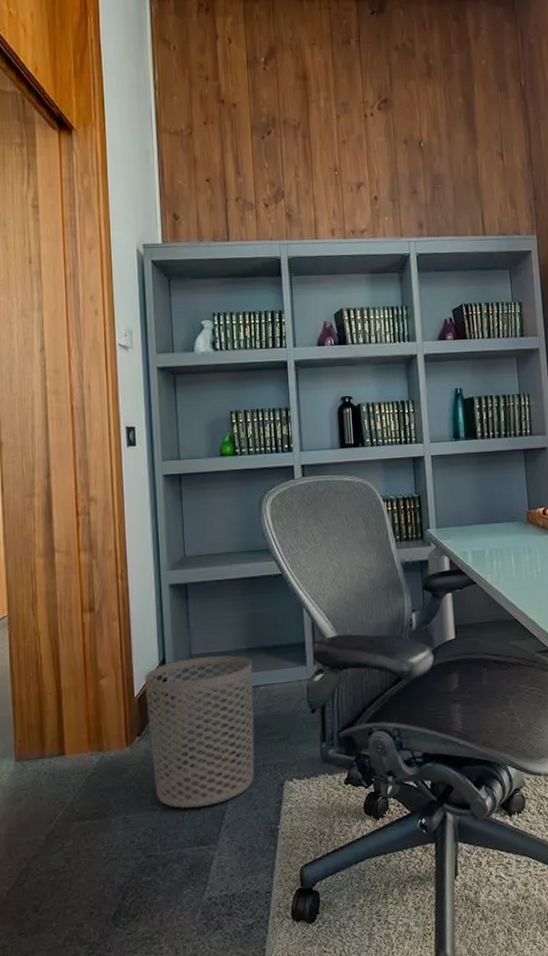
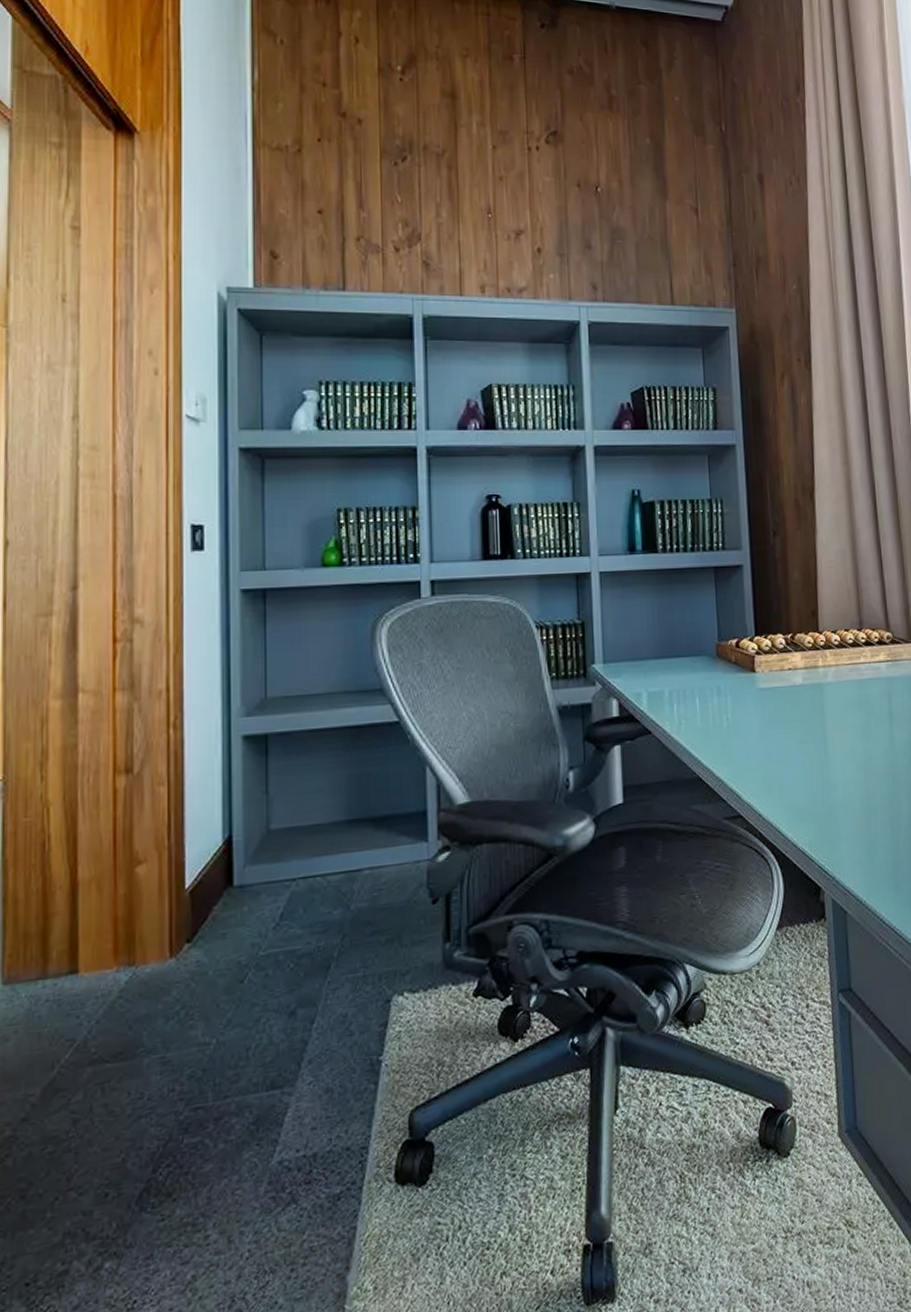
waste bin: present [144,655,255,808] -> none [200,829,355,1040]

